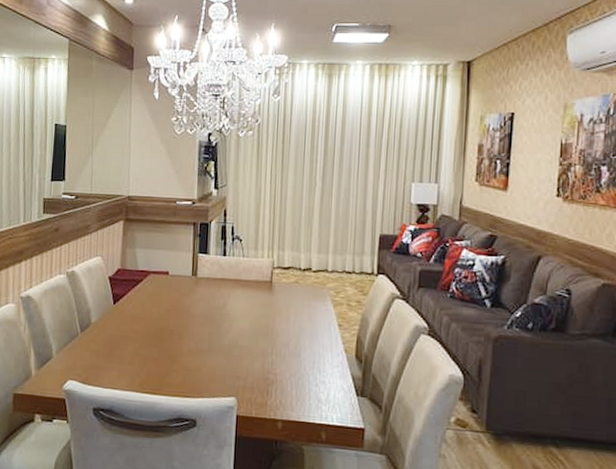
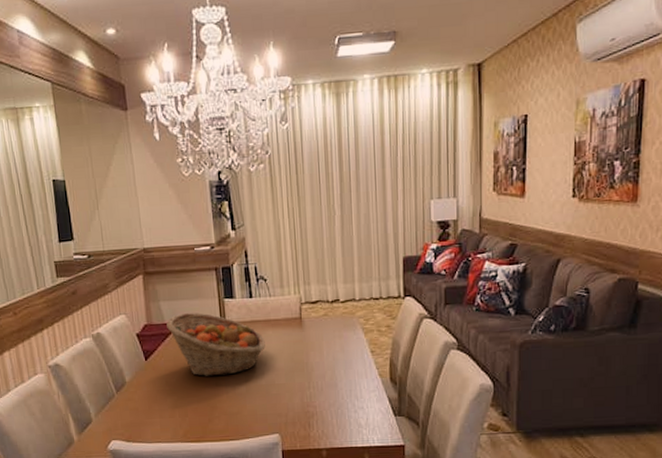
fruit basket: none [139,263,233,330] -> present [166,313,265,376]

